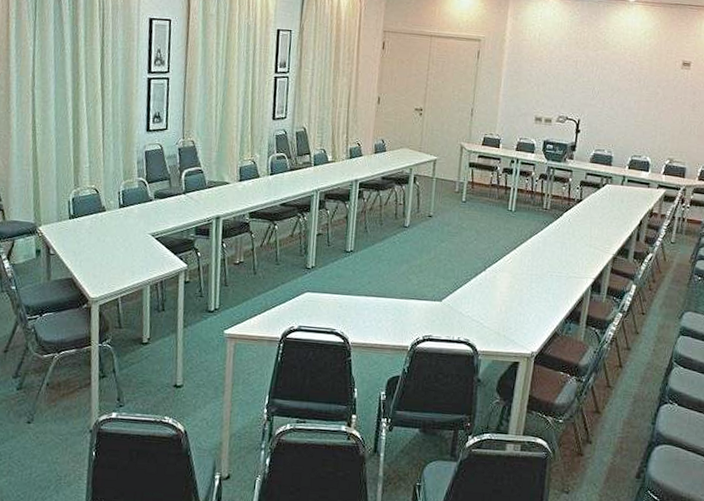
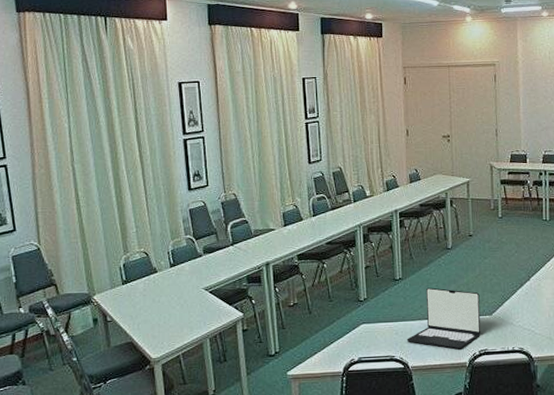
laptop: none [350,264,432,332] -> present [406,287,481,350]

